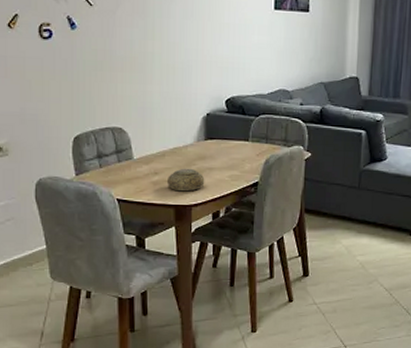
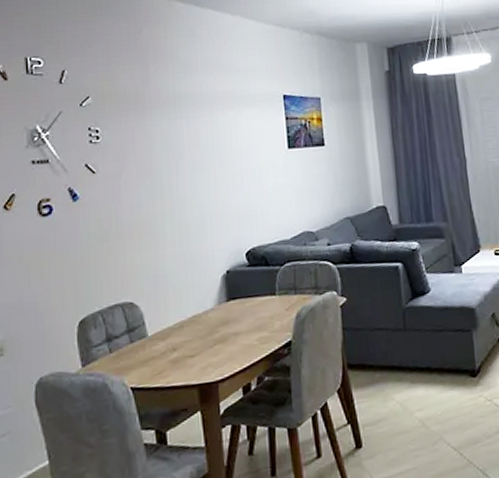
bowl: present [167,168,205,192] -> none [188,337,231,367]

